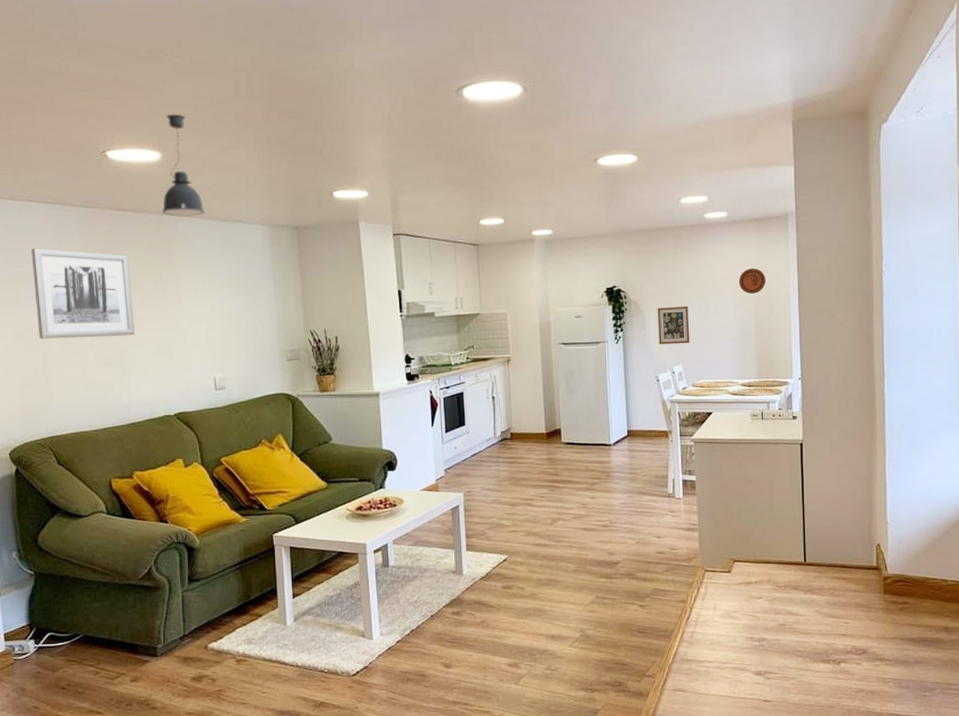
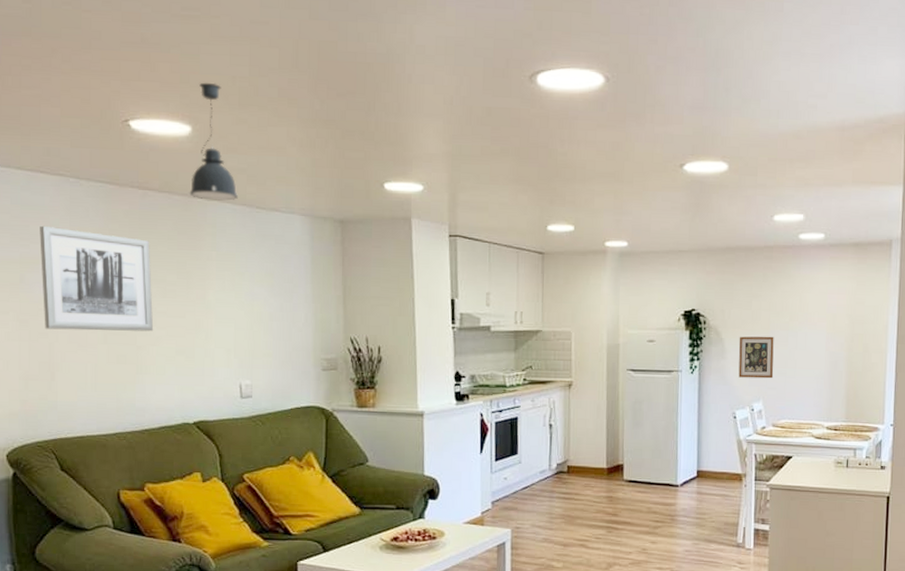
decorative plate: present [738,268,766,295] -> none [832,298,862,328]

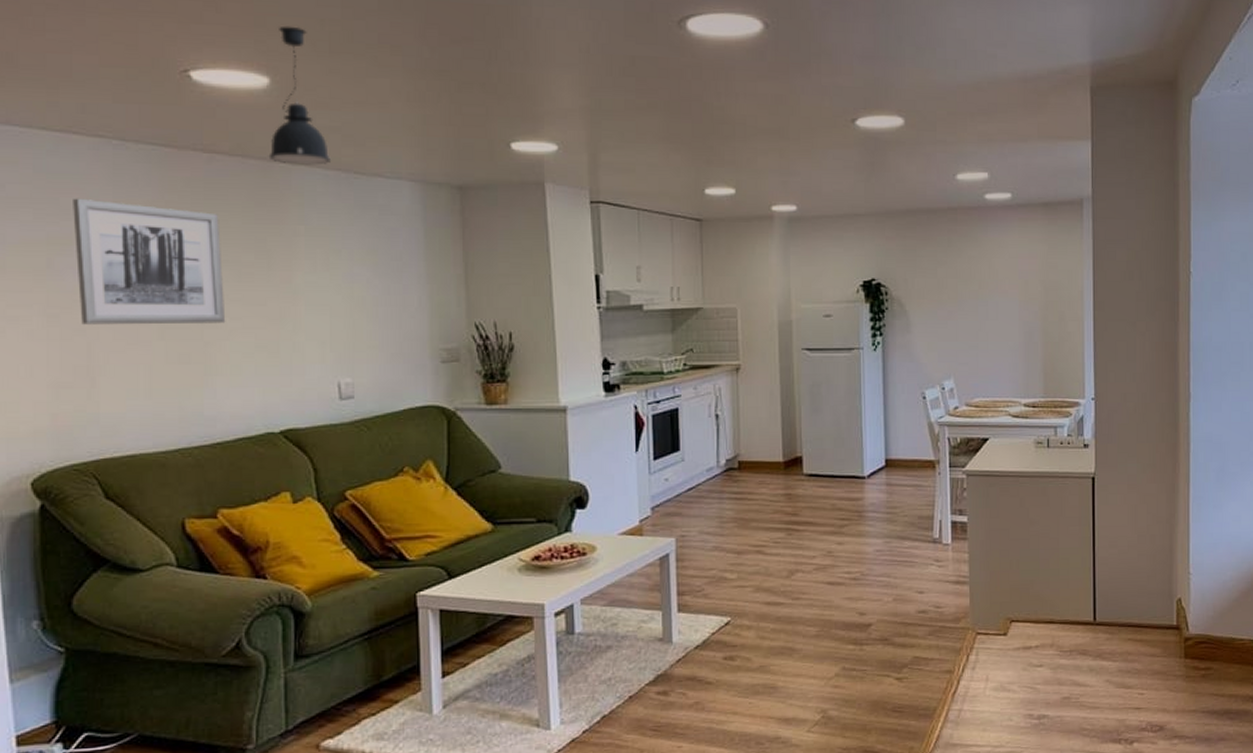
picture frame: present [738,336,774,379] -> none [925,306,964,353]

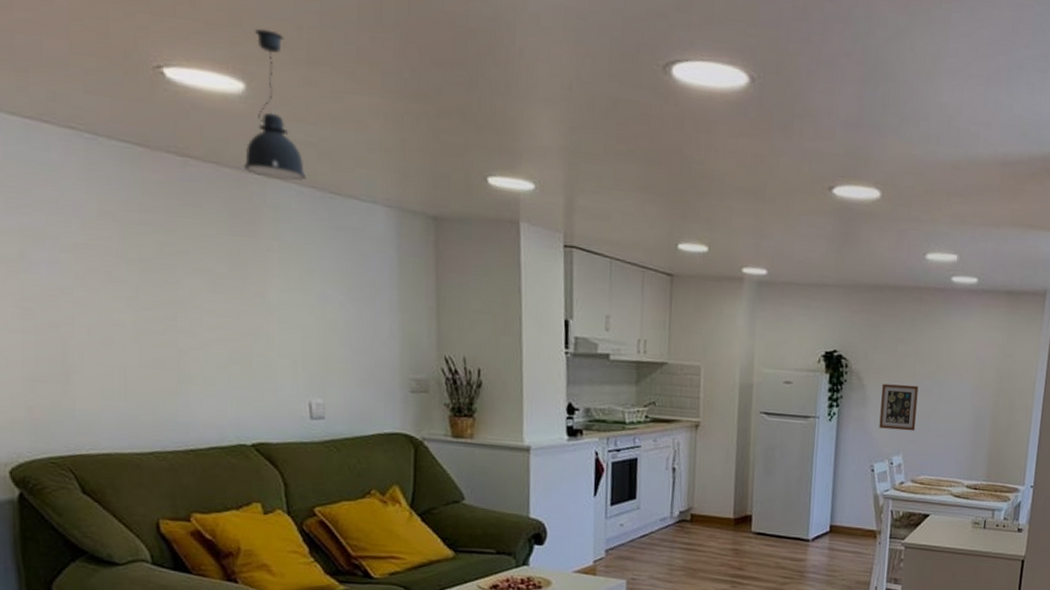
wall art: present [73,198,226,325] -> none [45,190,200,333]
picture frame: none [925,306,964,353] -> present [879,383,919,431]

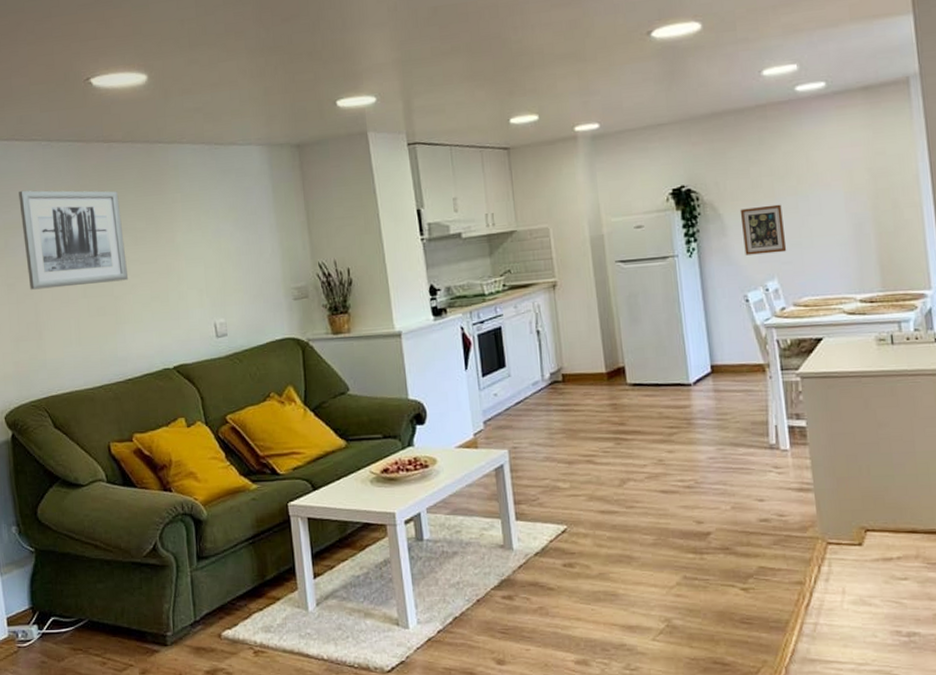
wall art: none [45,190,200,333] -> present [19,190,129,290]
pendant light: present [243,28,306,181] -> none [150,29,196,144]

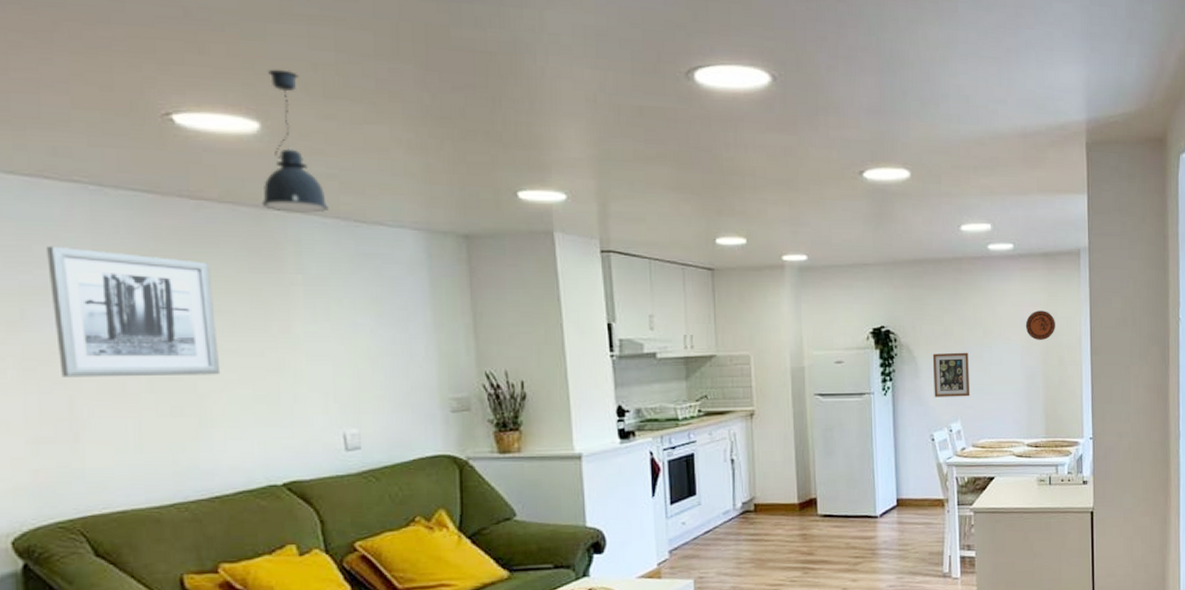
pendant light: none [150,29,196,144] -> present [261,69,328,213]
decorative plate: none [847,150,885,184] -> present [1025,310,1055,341]

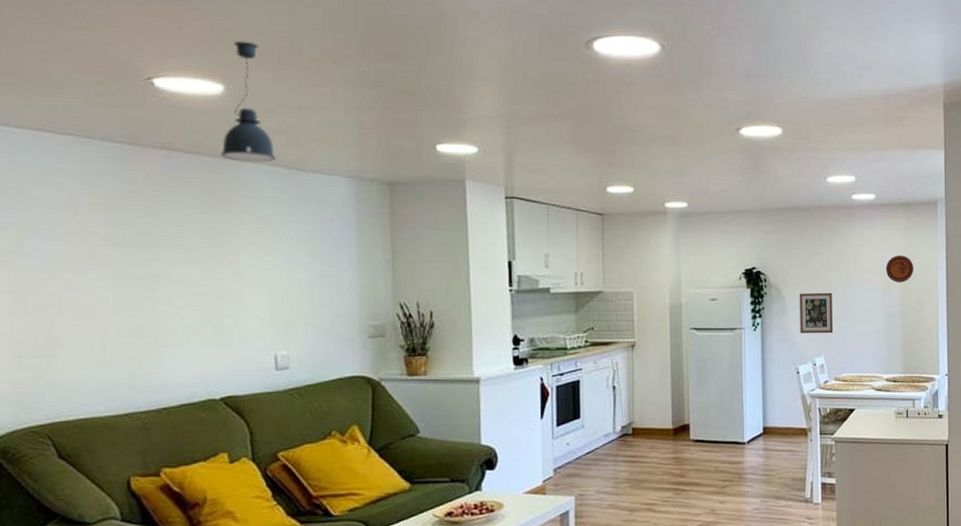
wall art: present [47,245,221,377] -> none [42,188,176,302]

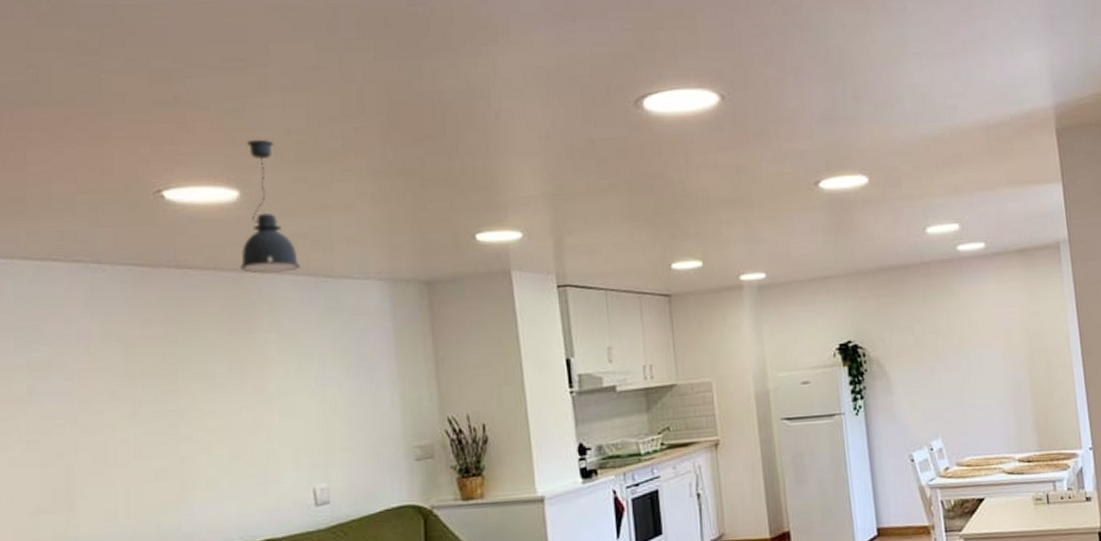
picture frame: present [799,292,834,334] -> none [905,362,950,414]
decorative plate: present [885,255,913,283] -> none [1005,311,1039,345]

